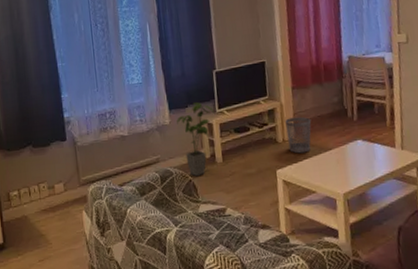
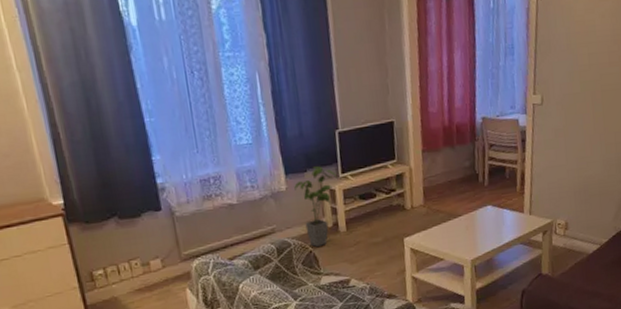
wastebasket: present [285,116,312,154] -> none [414,181,442,221]

